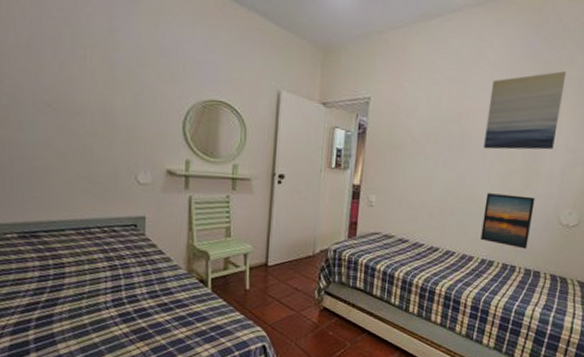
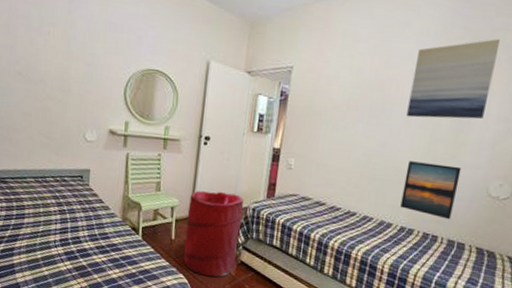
laundry hamper: none [261,234,324,327] -> present [183,190,244,277]

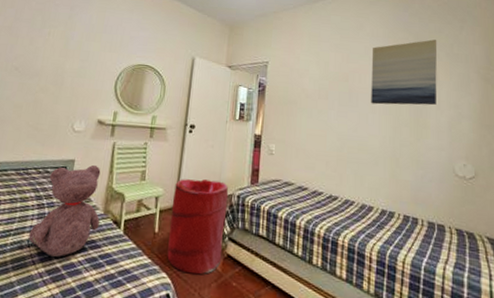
teddy bear: none [54,175,119,257] -> present [28,165,101,257]
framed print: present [400,161,462,220] -> none [378,144,427,201]

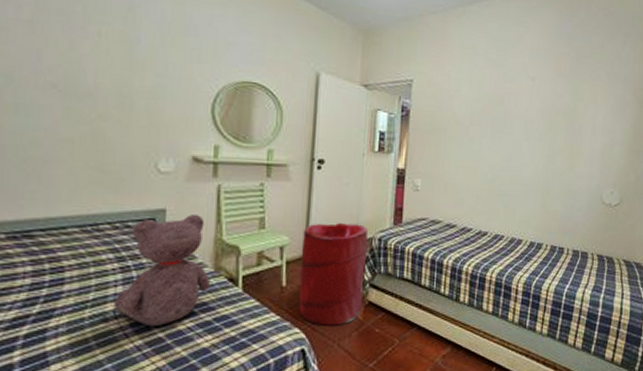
wall art: present [371,39,437,105] -> none [526,56,599,131]

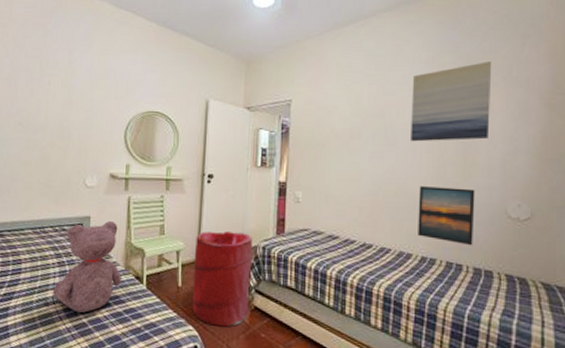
wall art: none [526,56,599,131] -> present [411,61,492,142]
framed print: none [528,174,578,230] -> present [418,186,475,246]

